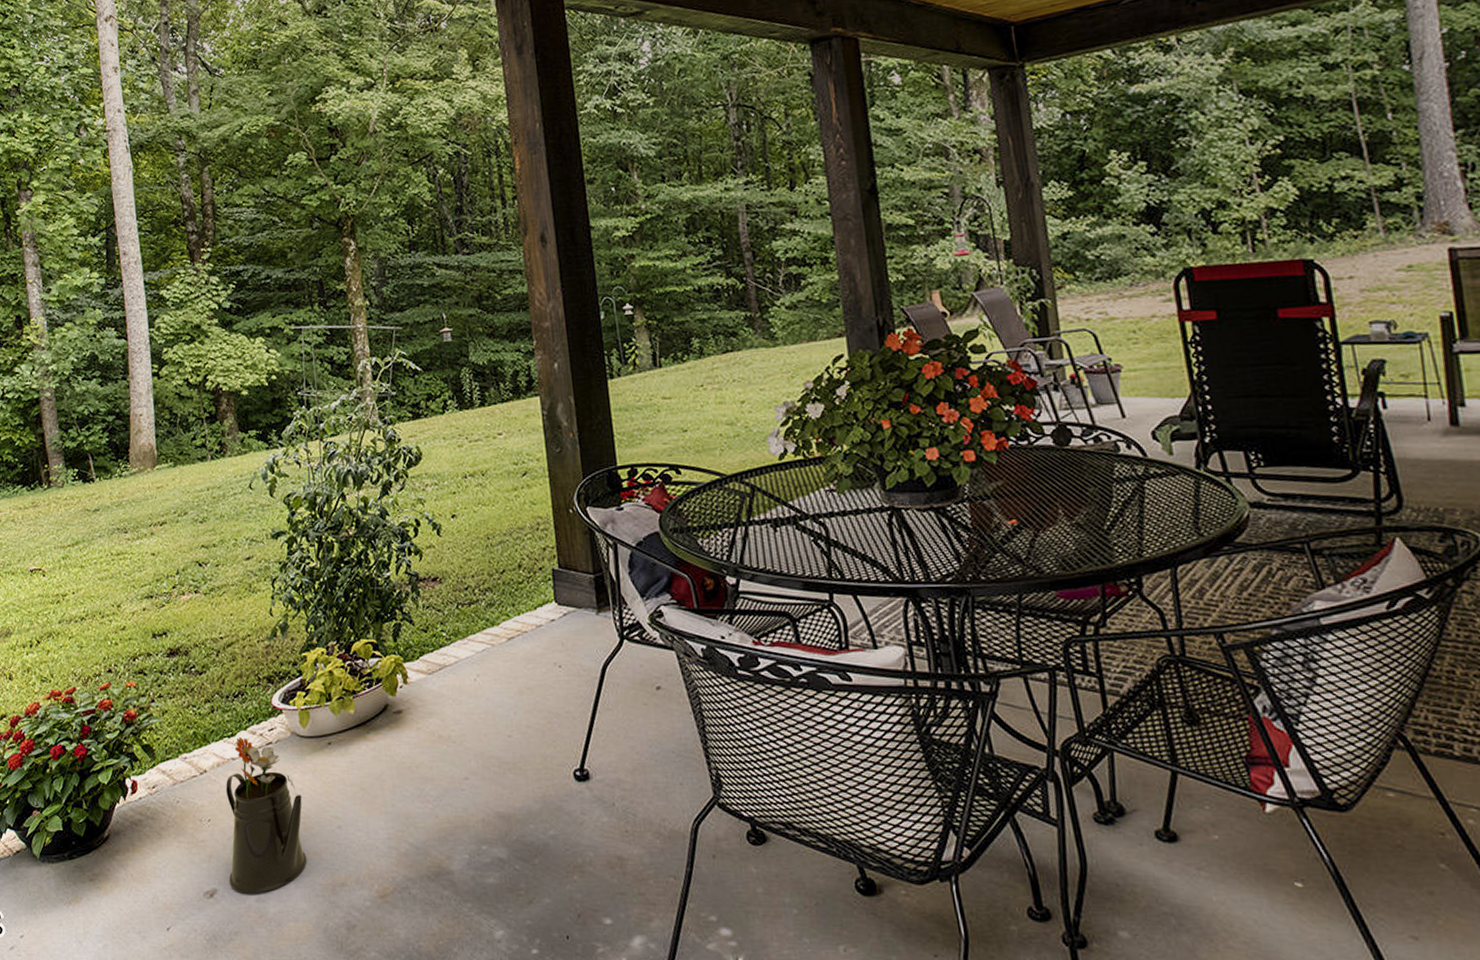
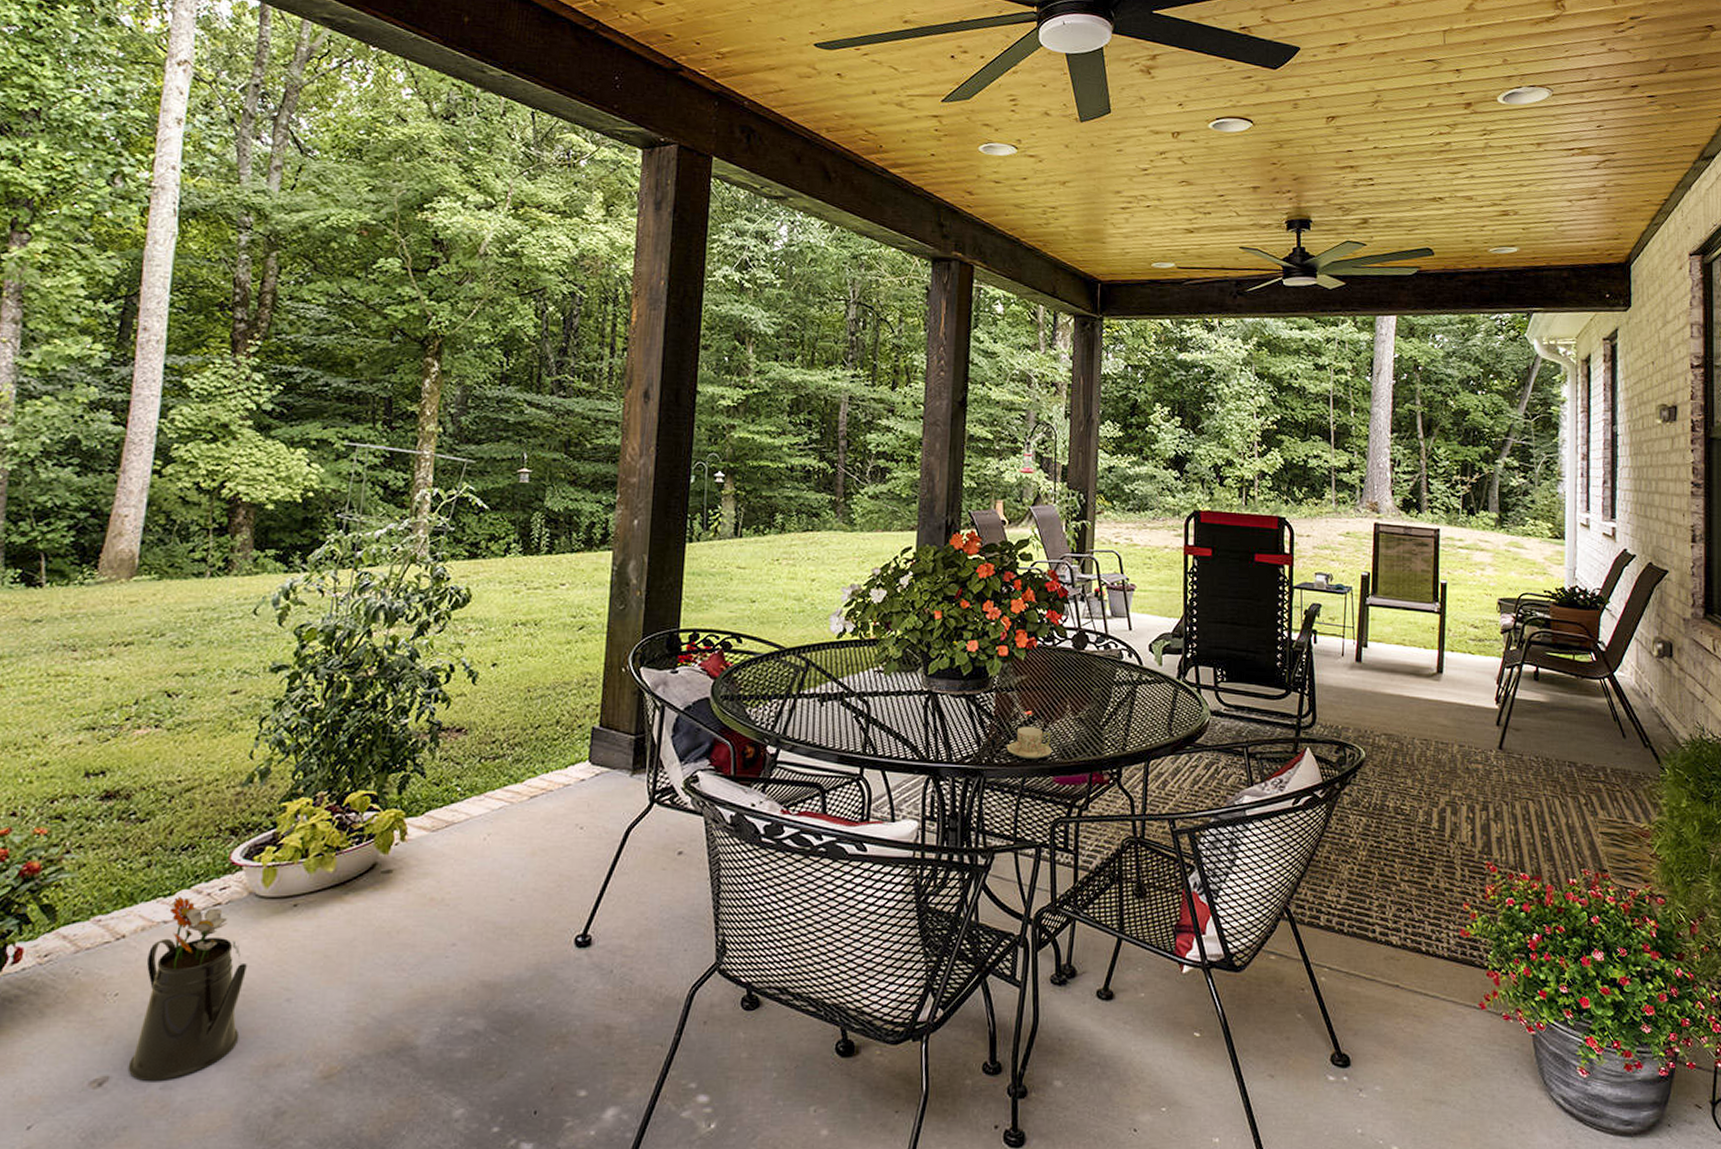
teacup: none [992,537,1049,574] -> present [1006,727,1052,760]

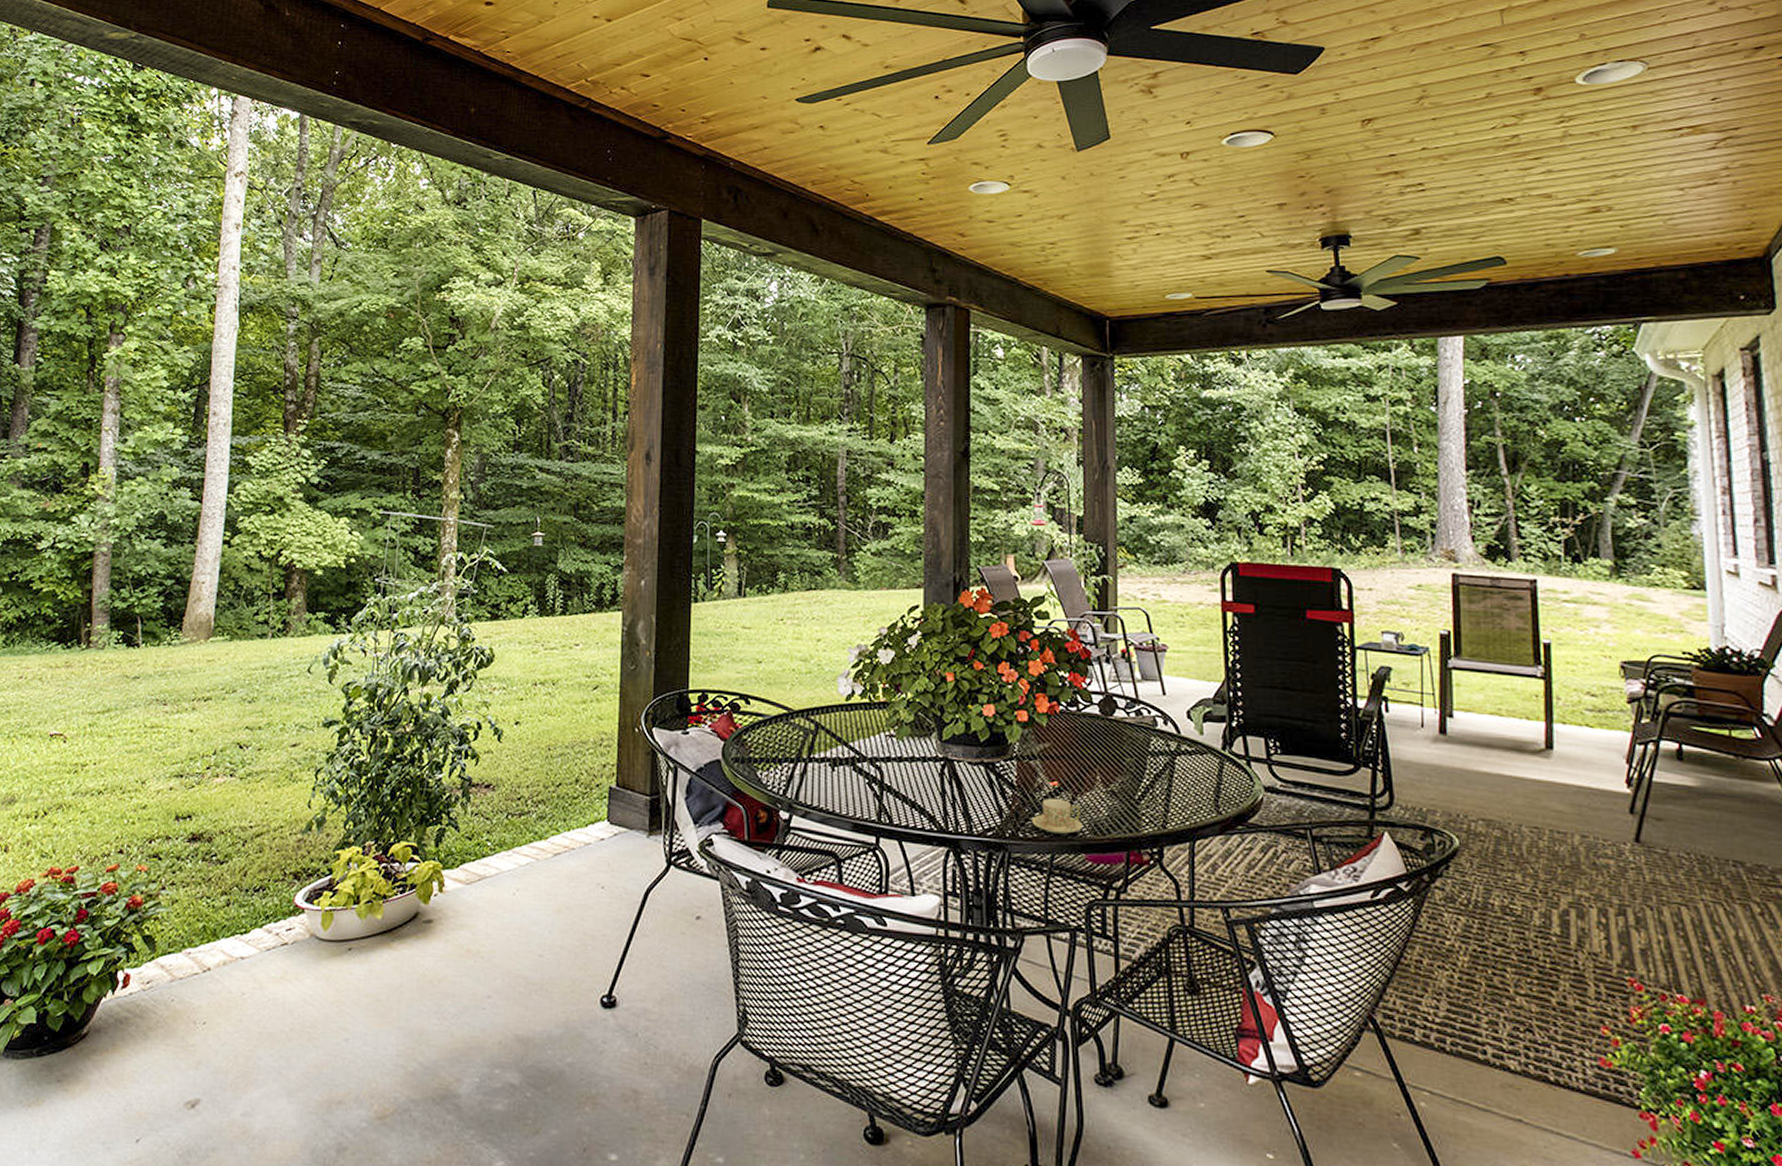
watering can: present [128,897,247,1081] -> none [215,935,310,1108]

